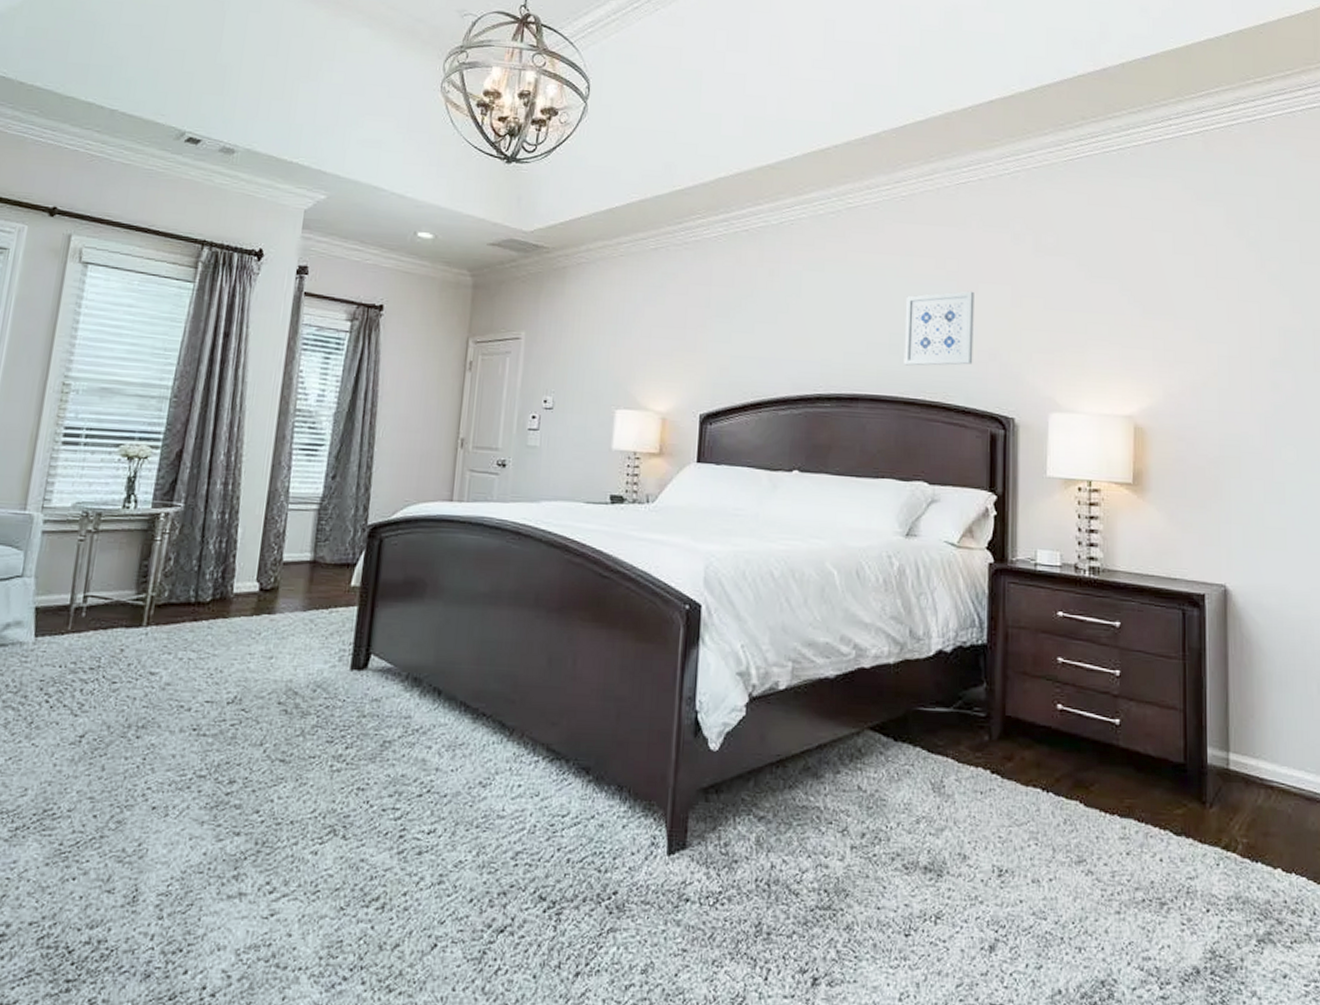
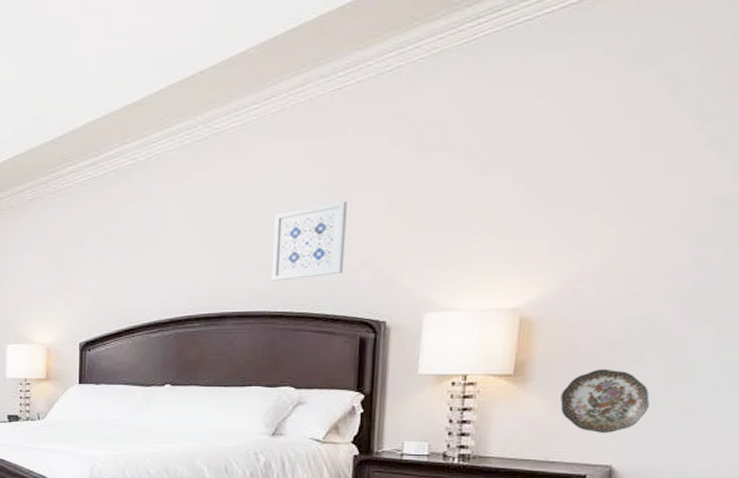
decorative plate: none [1176,483,1251,550] -> present [560,368,650,433]

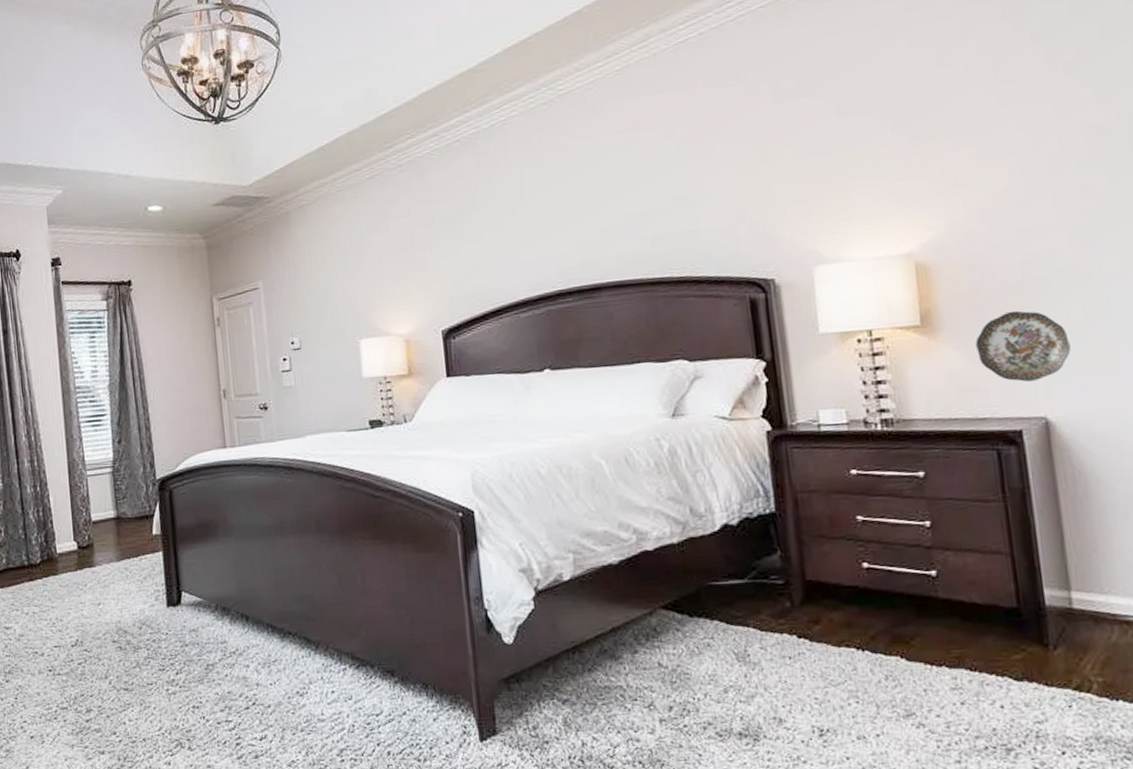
wall art: present [271,201,347,281] -> none [637,154,720,245]

